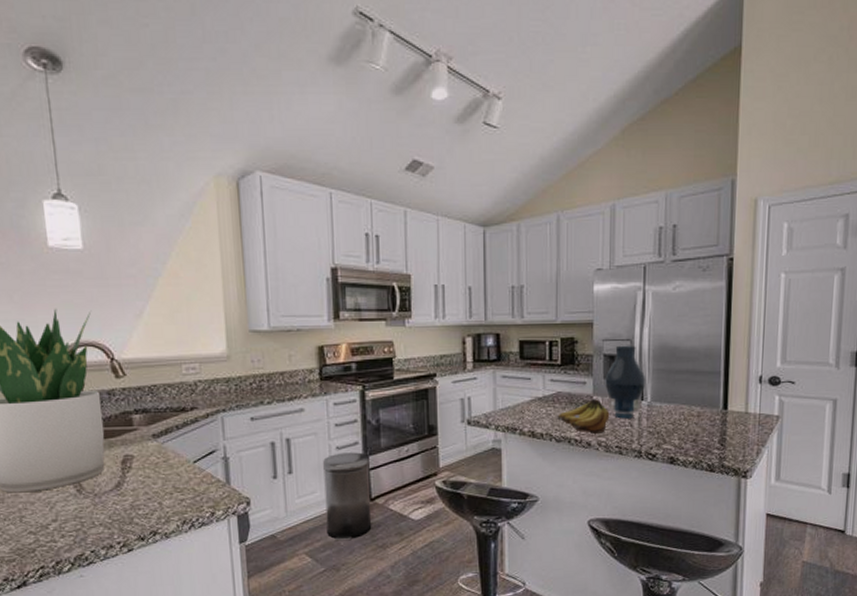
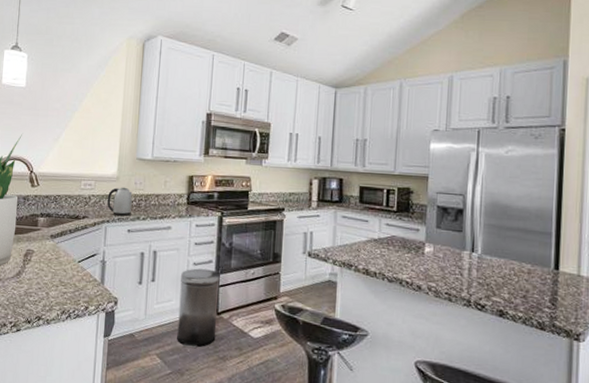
kettle: none [219,367,252,402] -> present [107,187,133,216]
fruit: present [557,399,610,434] -> none [390,246,441,279]
vase: present [605,345,646,419] -> none [437,198,478,268]

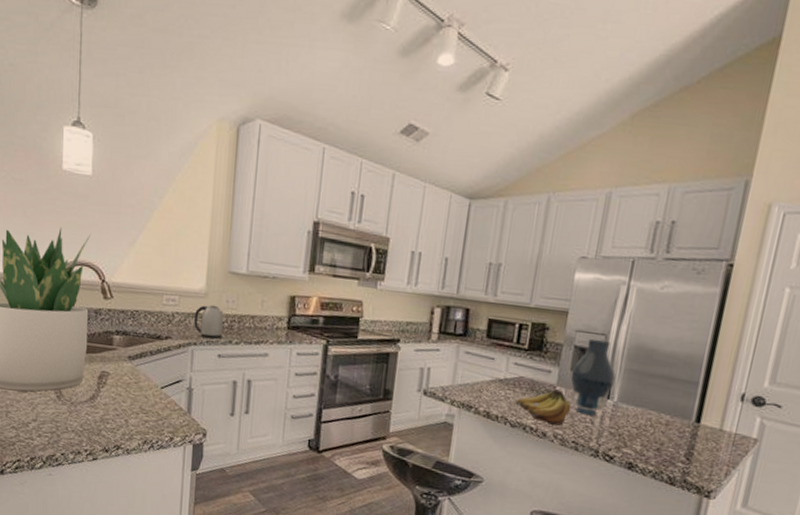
pedal bin: present [177,268,220,349] -> none [272,401,323,487]
fruit: none [390,246,441,279] -> present [515,389,572,426]
vase: none [437,198,478,268] -> present [570,338,616,416]

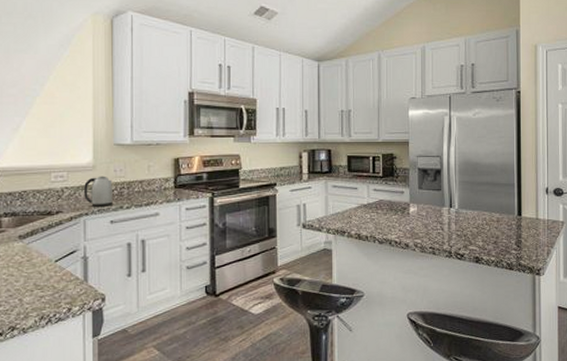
fruit: present [515,389,572,426] -> none [380,206,424,236]
vase: present [570,338,616,416] -> none [419,160,454,224]

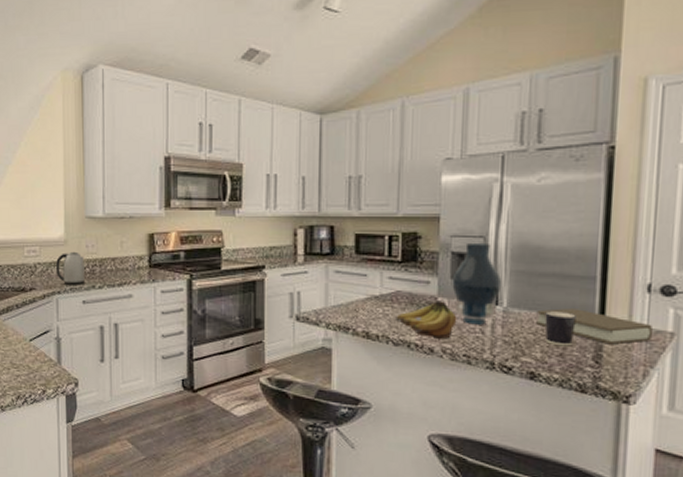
fruit: none [380,206,424,236] -> present [396,301,457,339]
vase: none [419,160,454,224] -> present [452,242,502,325]
book: none [478,208,552,233] -> present [536,308,654,345]
mug: none [483,210,503,236] -> present [544,311,576,347]

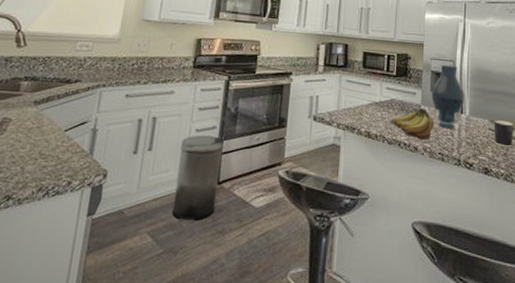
kettle: present [56,251,85,285] -> none [104,49,135,80]
pedal bin: none [147,341,193,431] -> present [172,135,224,223]

